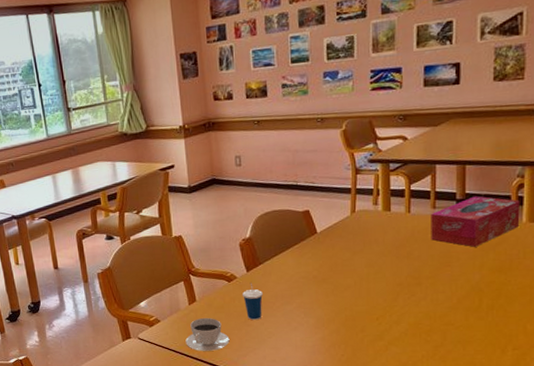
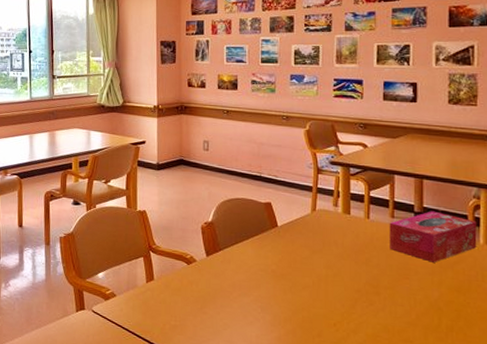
teacup: present [185,317,230,351] -> none [139,298,184,336]
cup: present [243,283,263,320] -> none [201,268,221,308]

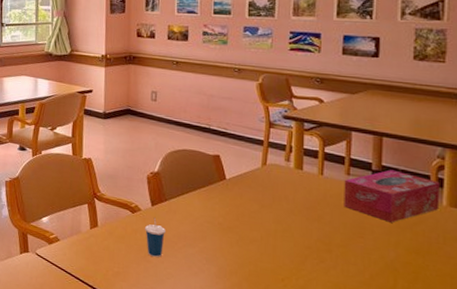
cup: none [201,268,221,308] -> present [145,217,165,257]

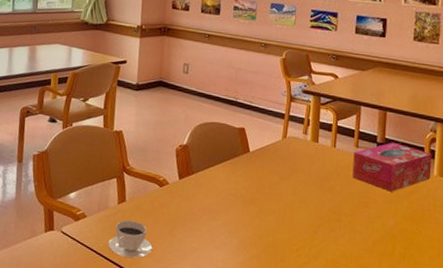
teacup: none [82,244,127,282] -> present [108,220,153,258]
cup: present [145,217,165,257] -> none [172,191,191,231]

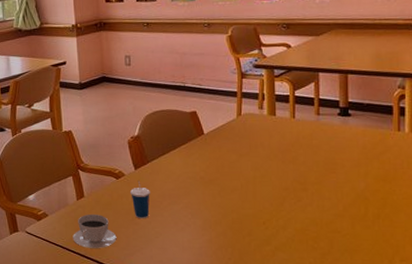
cup: none [172,191,191,231] -> present [130,181,150,218]
tissue box: present [352,142,432,192] -> none [315,105,403,155]

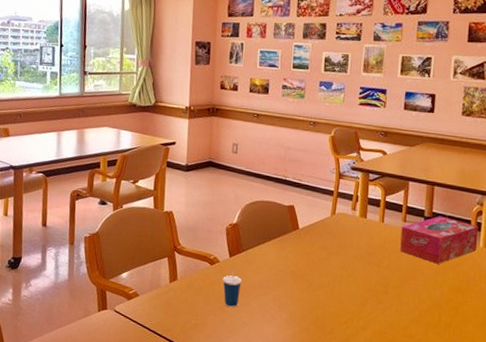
teacup: present [73,214,117,248] -> none [161,297,204,334]
tissue box: none [315,105,403,155] -> present [400,216,478,264]

